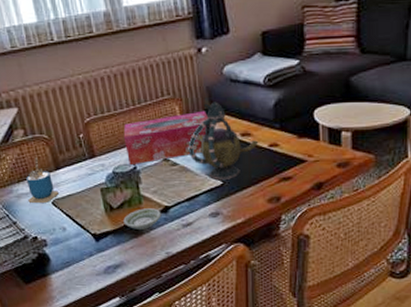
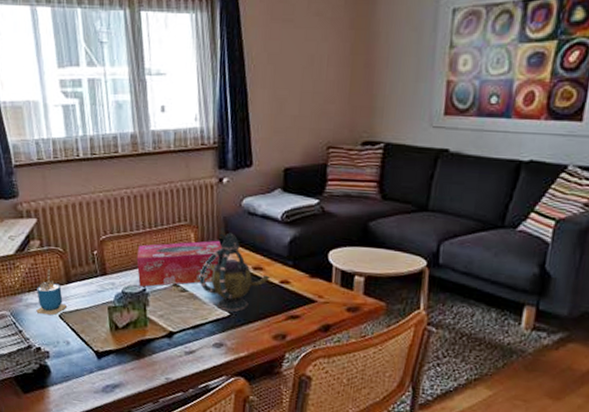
saucer: present [123,208,162,229] -> none [127,331,165,353]

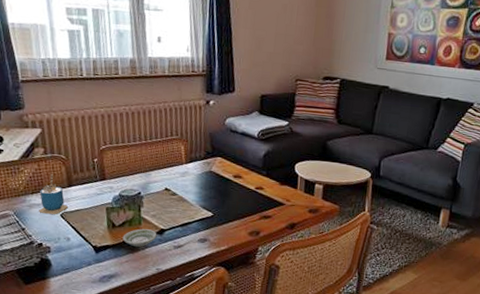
saucer: none [127,331,165,353] -> present [122,228,157,247]
tissue box: present [136,240,224,287] -> none [133,152,209,191]
teapot: present [199,232,269,312] -> none [187,146,247,212]

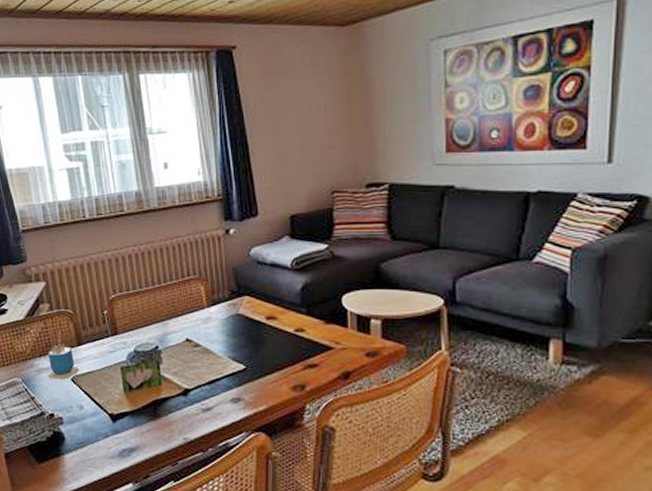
saucer: present [122,228,157,247] -> none [142,390,181,412]

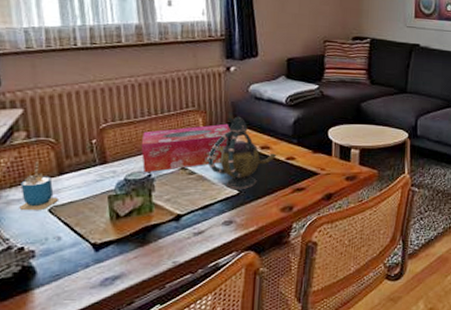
tissue box: none [147,292,236,345] -> present [141,123,232,173]
teapot: none [212,283,283,364] -> present [207,116,276,189]

